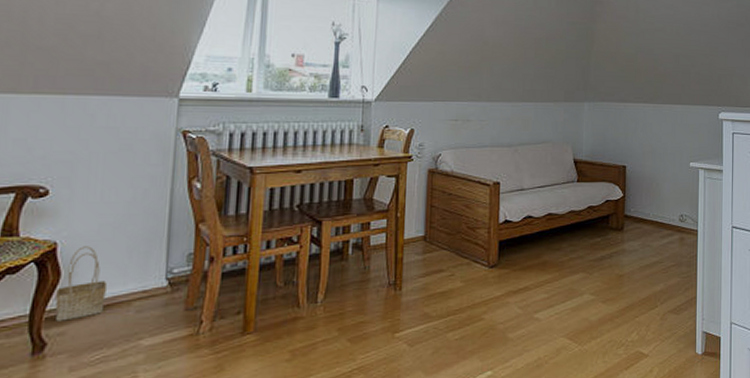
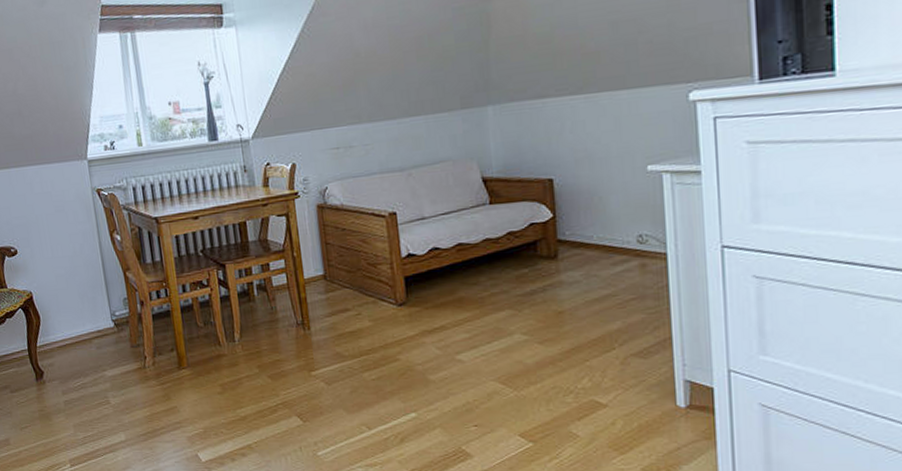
basket: present [54,246,107,322] -> none [40,294,74,355]

